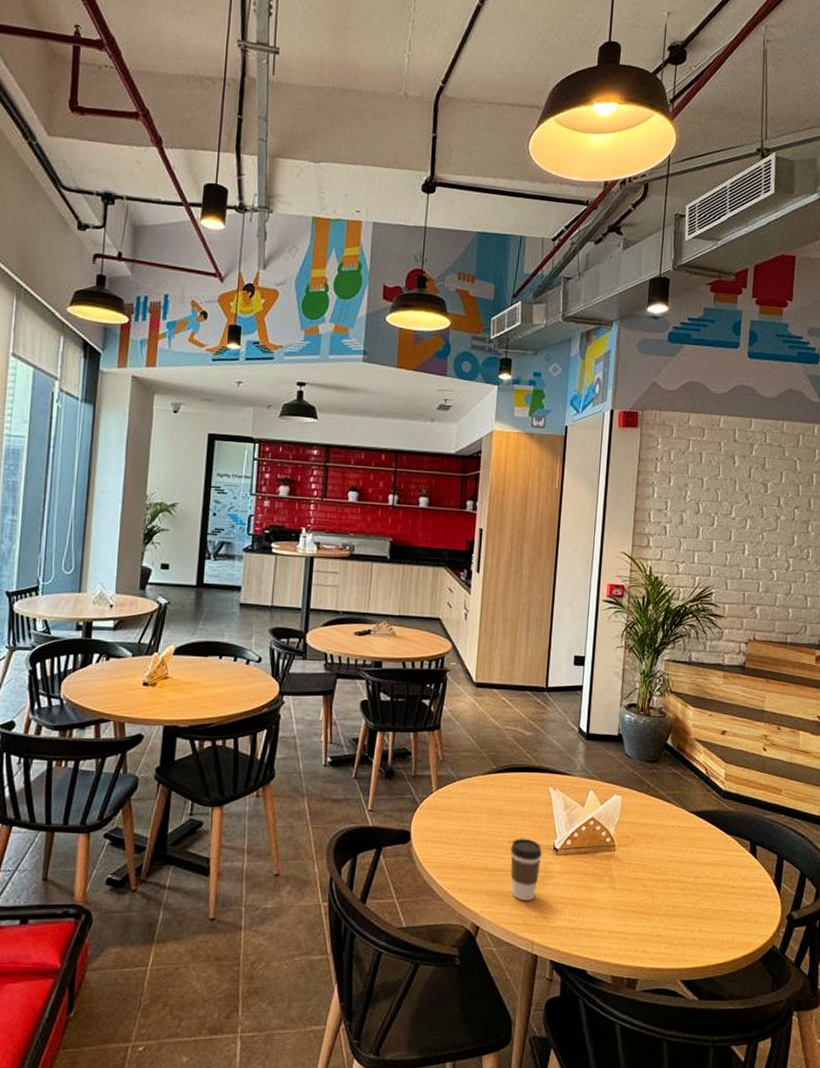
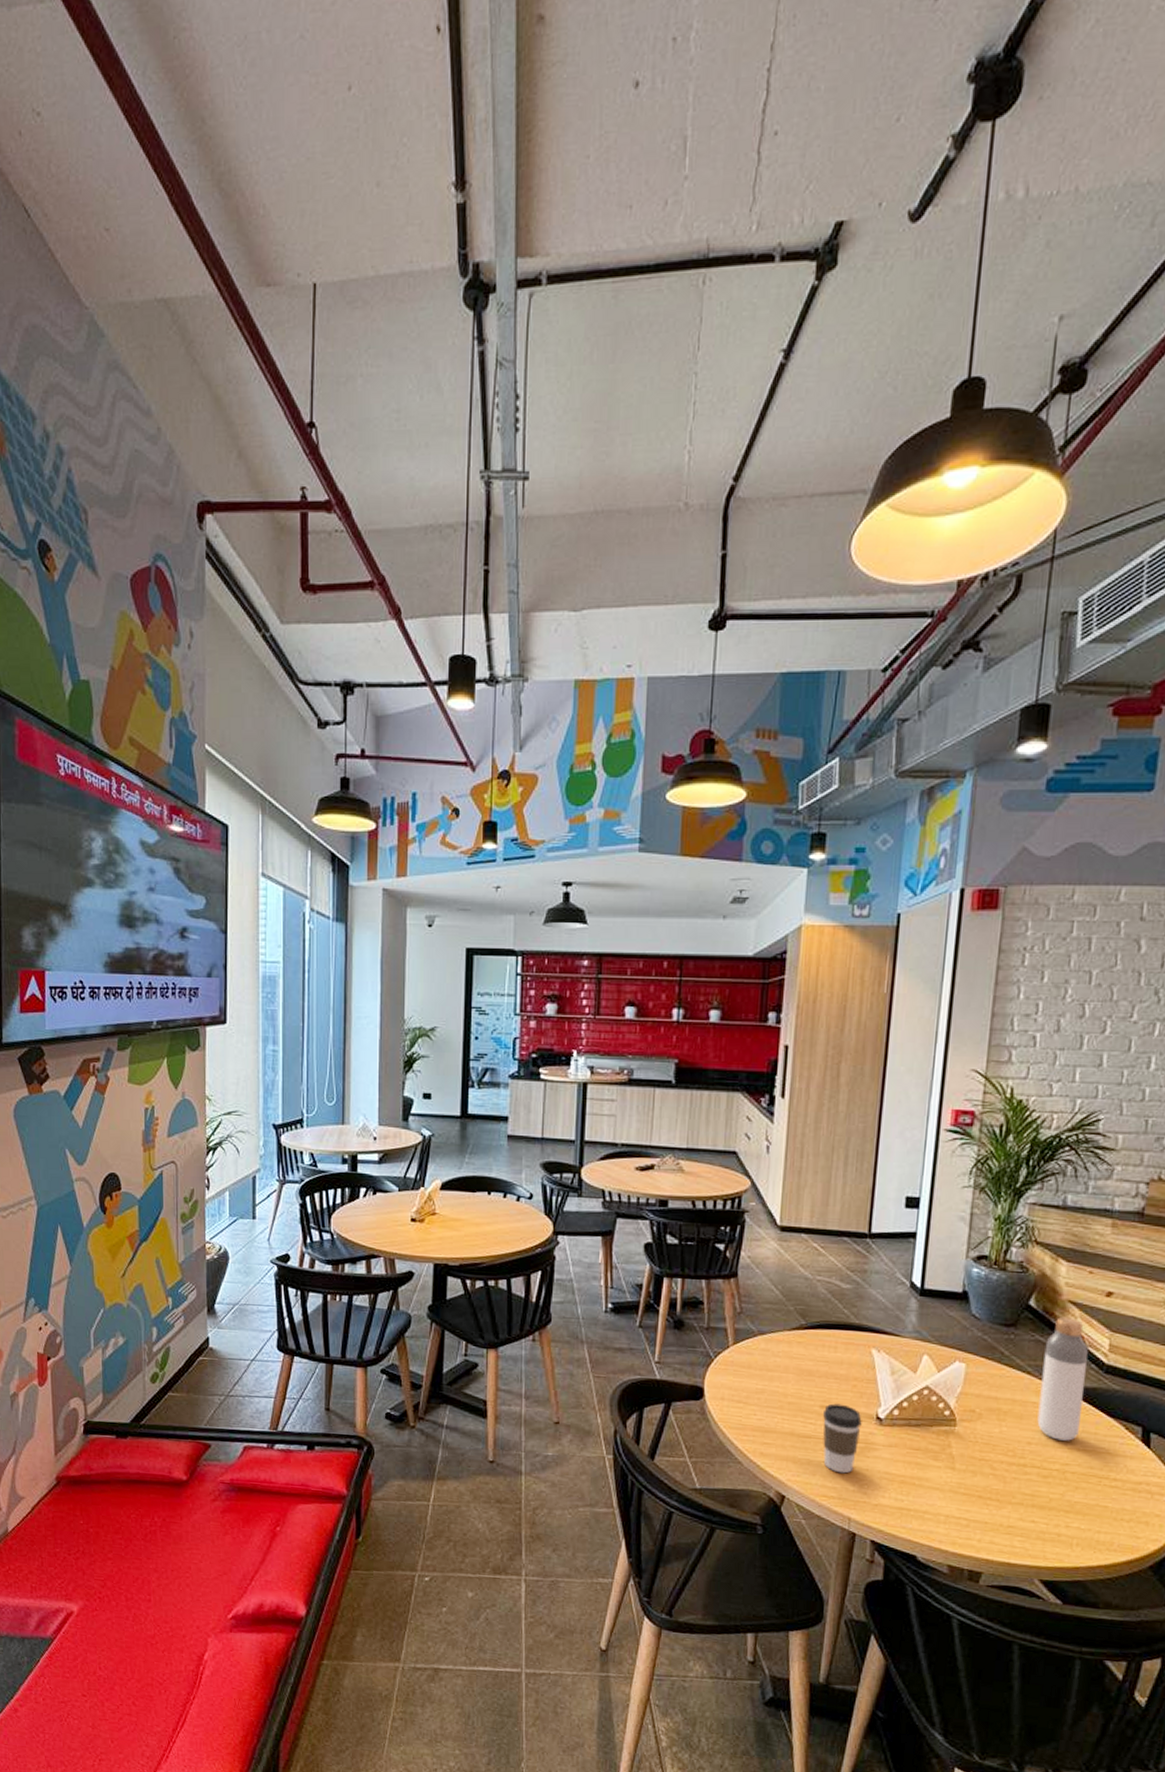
bottle: none [676,752,710,857] -> present [1037,1316,1088,1441]

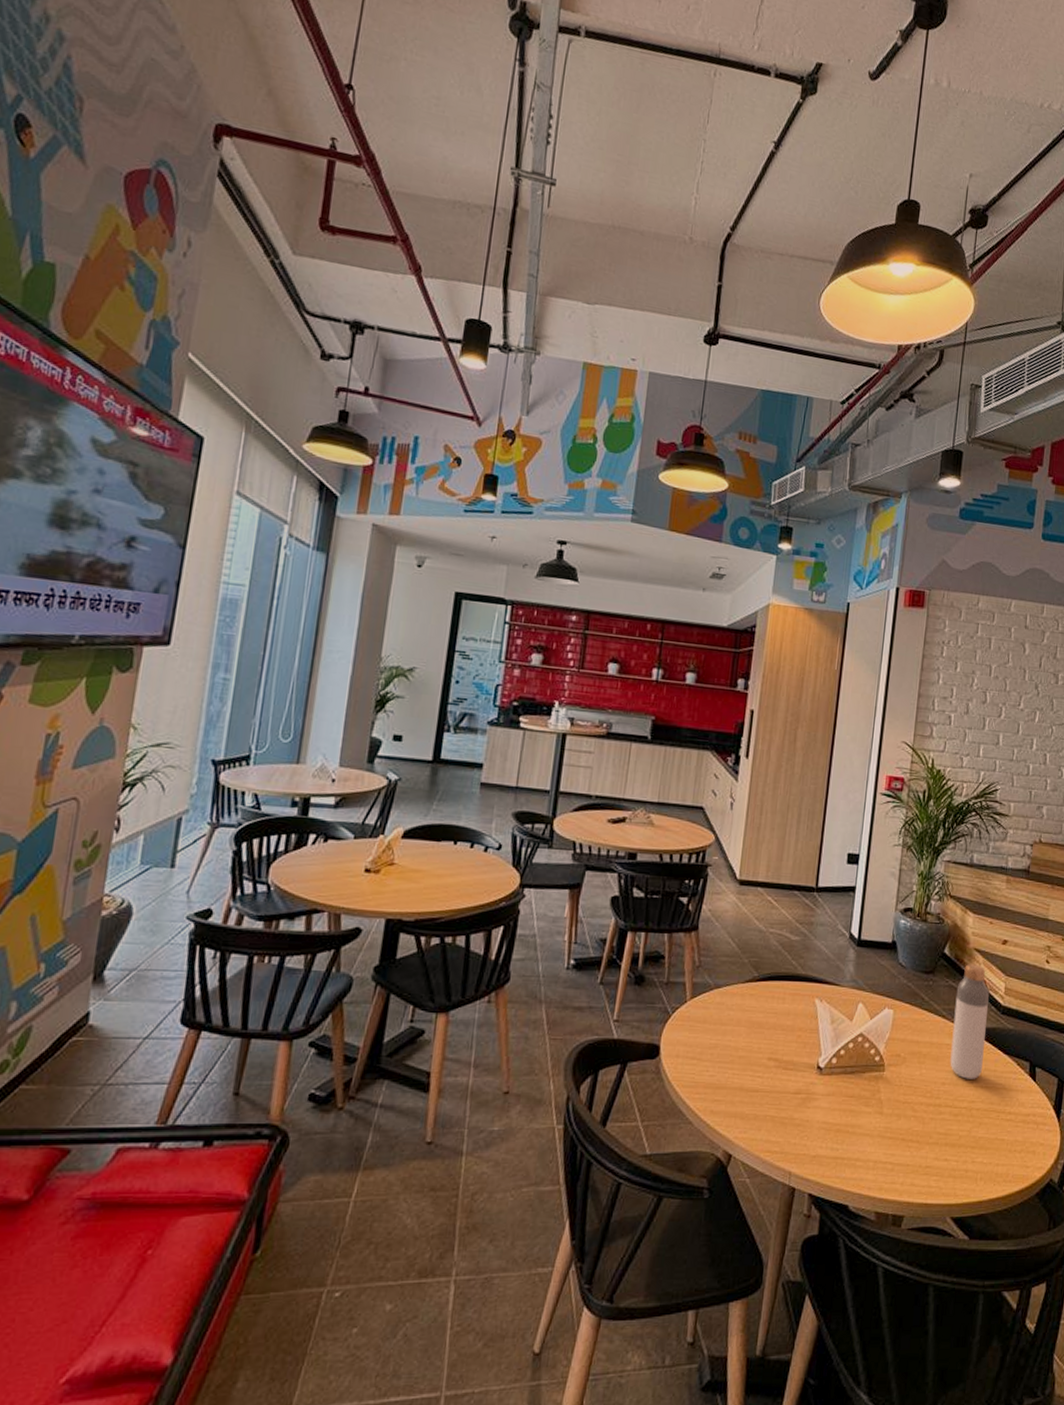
coffee cup: present [823,1403,862,1474] -> none [769,1055,805,1127]

